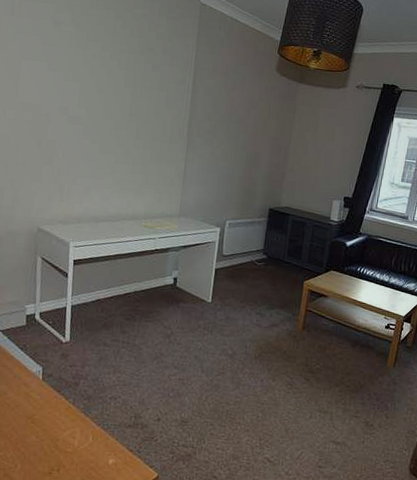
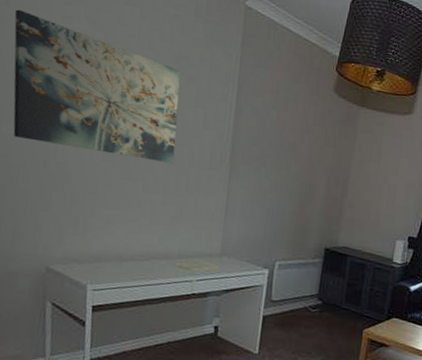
wall art: none [14,18,147,138] -> present [13,9,181,163]

